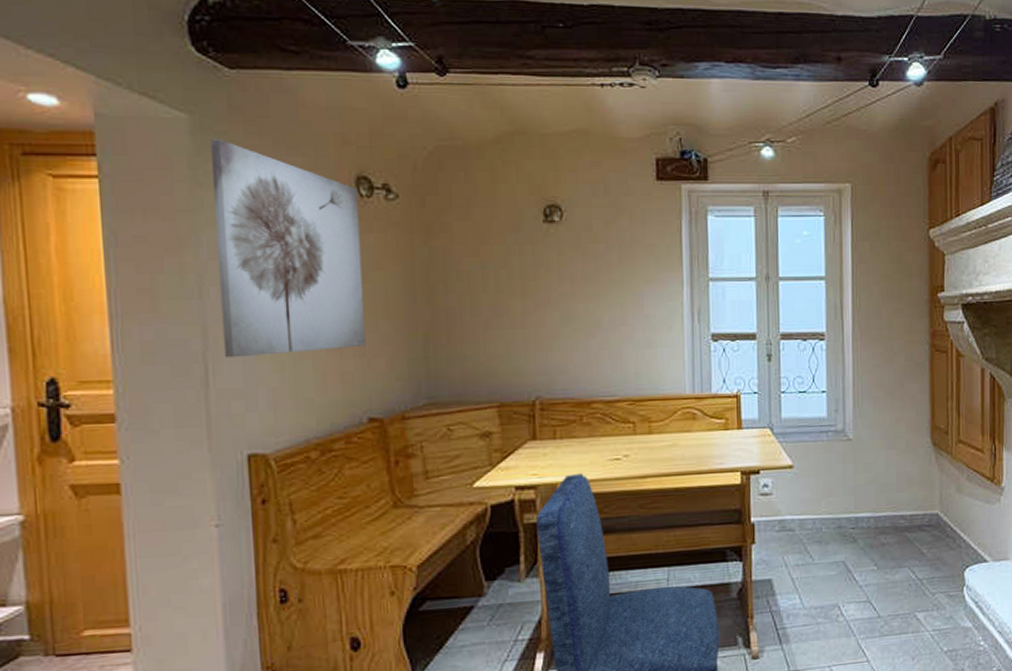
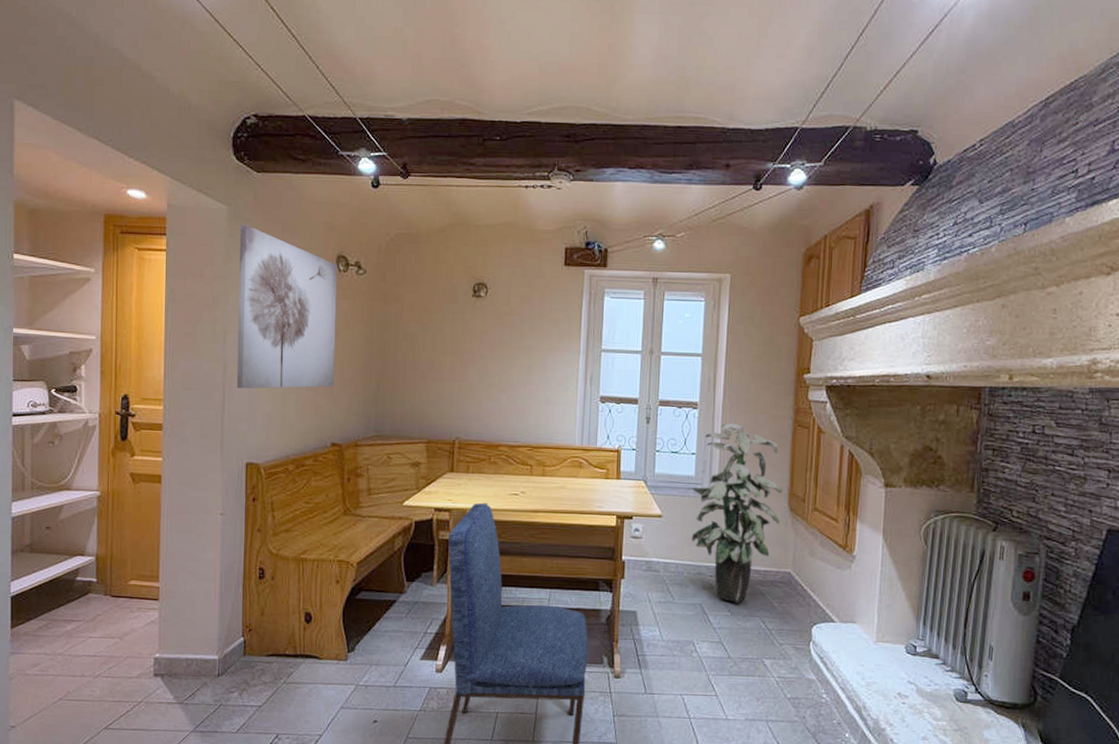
indoor plant: none [824,353,924,555] -> present [691,423,783,603]

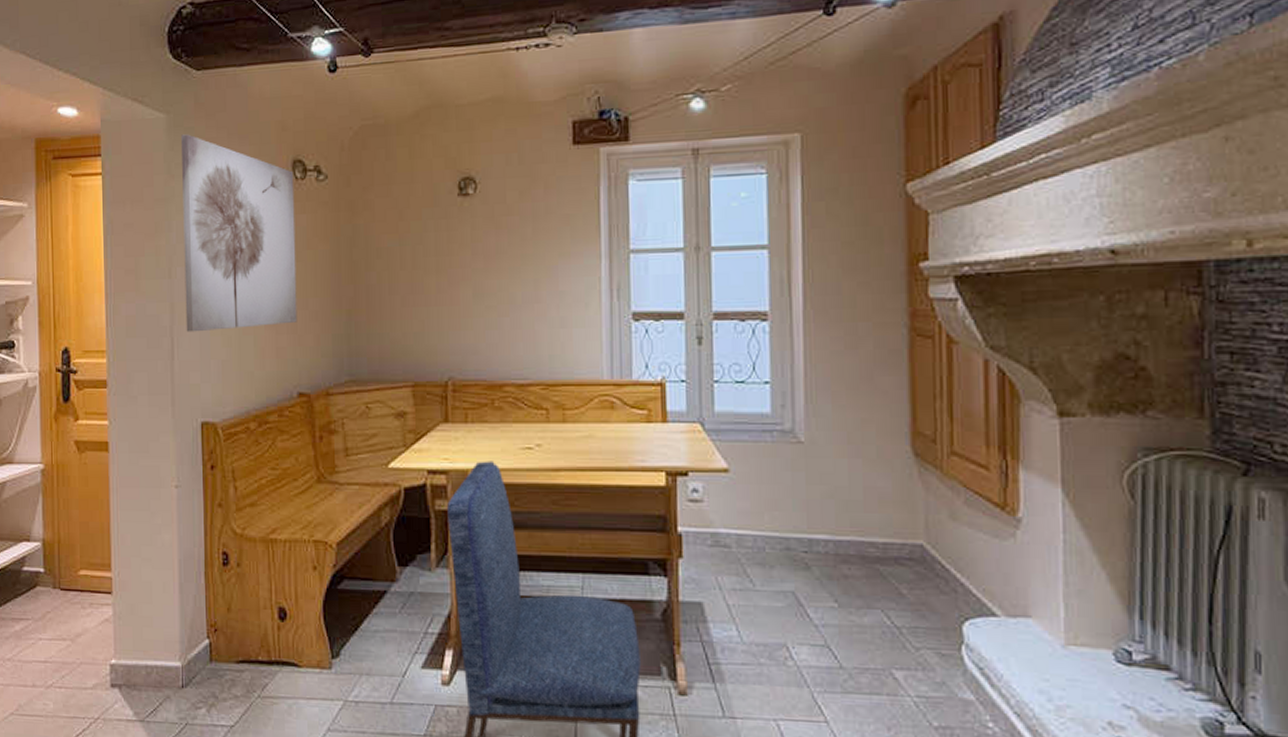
indoor plant: present [691,423,783,603] -> none [767,337,901,590]

